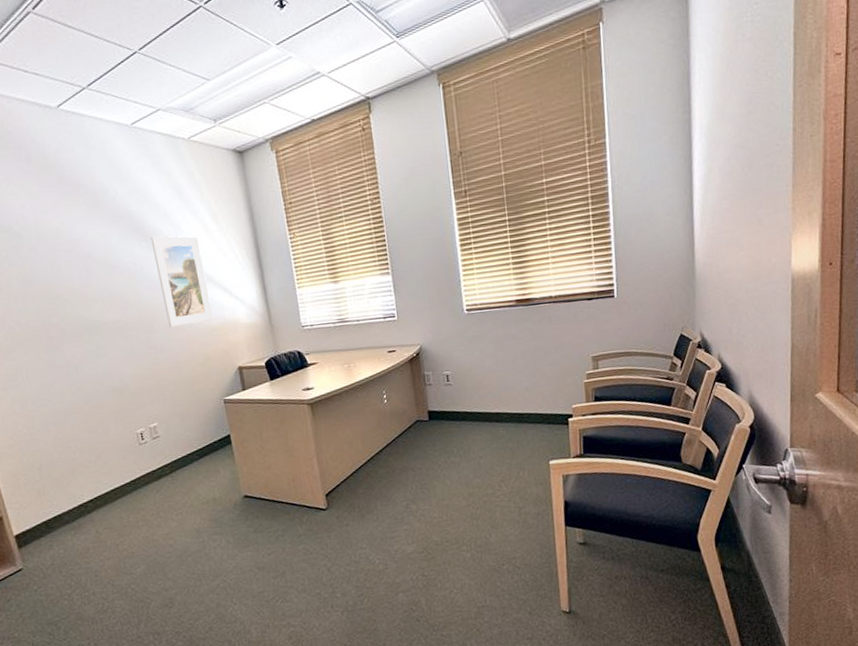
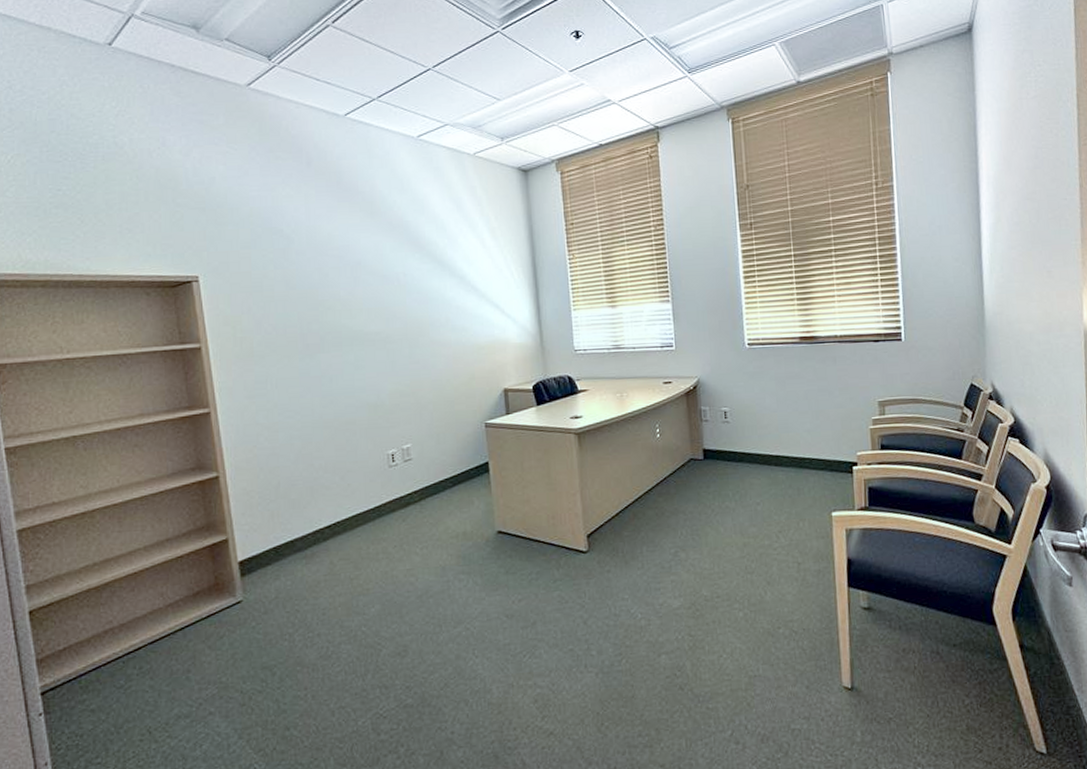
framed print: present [150,235,214,328] -> none [425,247,483,343]

